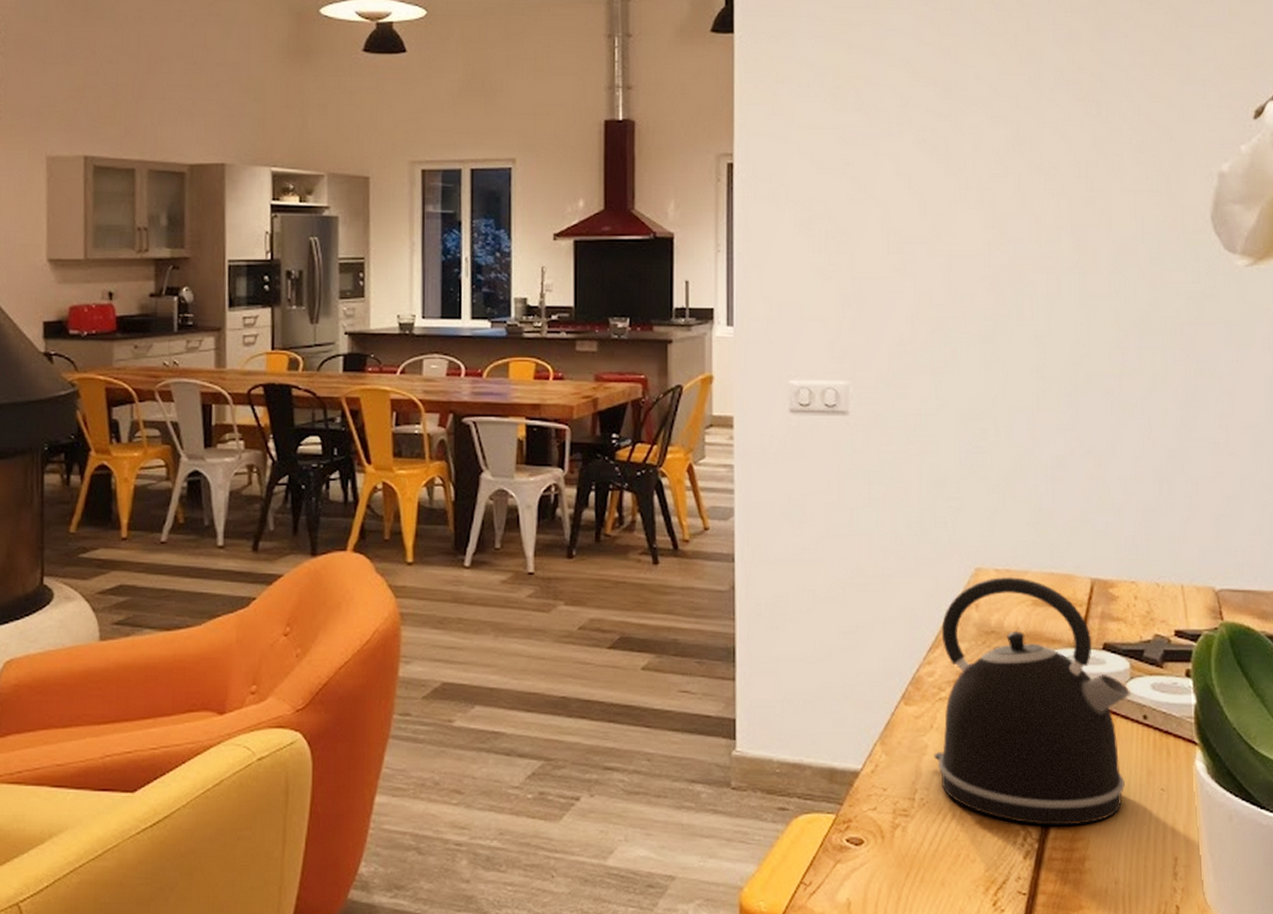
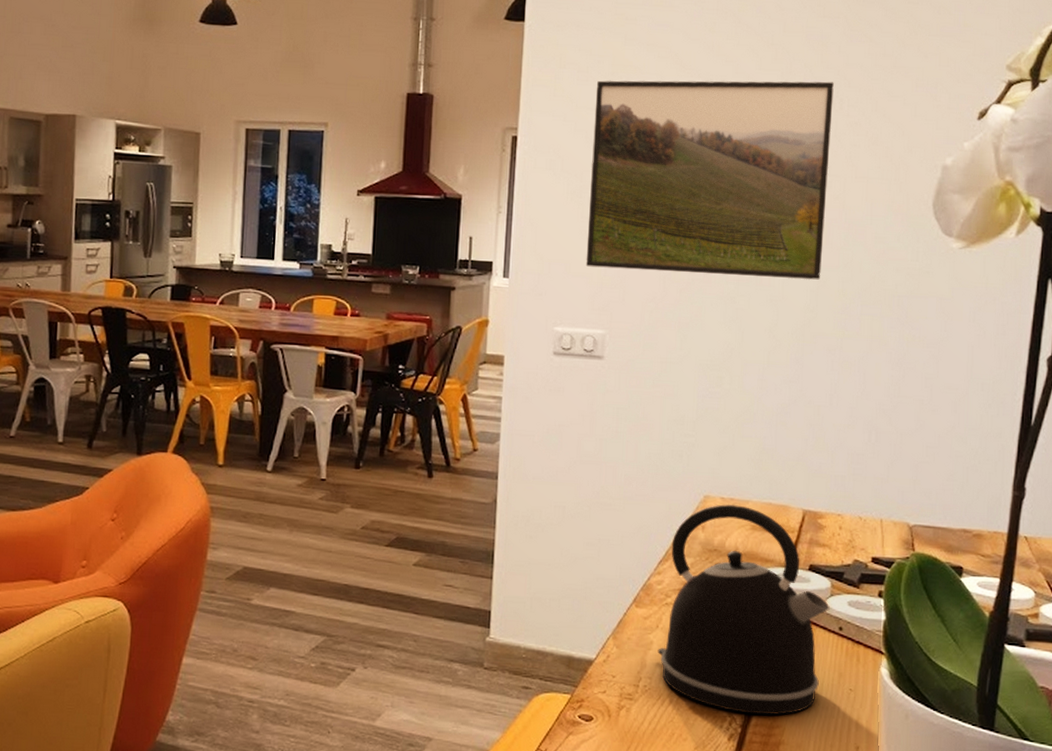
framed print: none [820,84,1091,310] -> present [585,80,834,280]

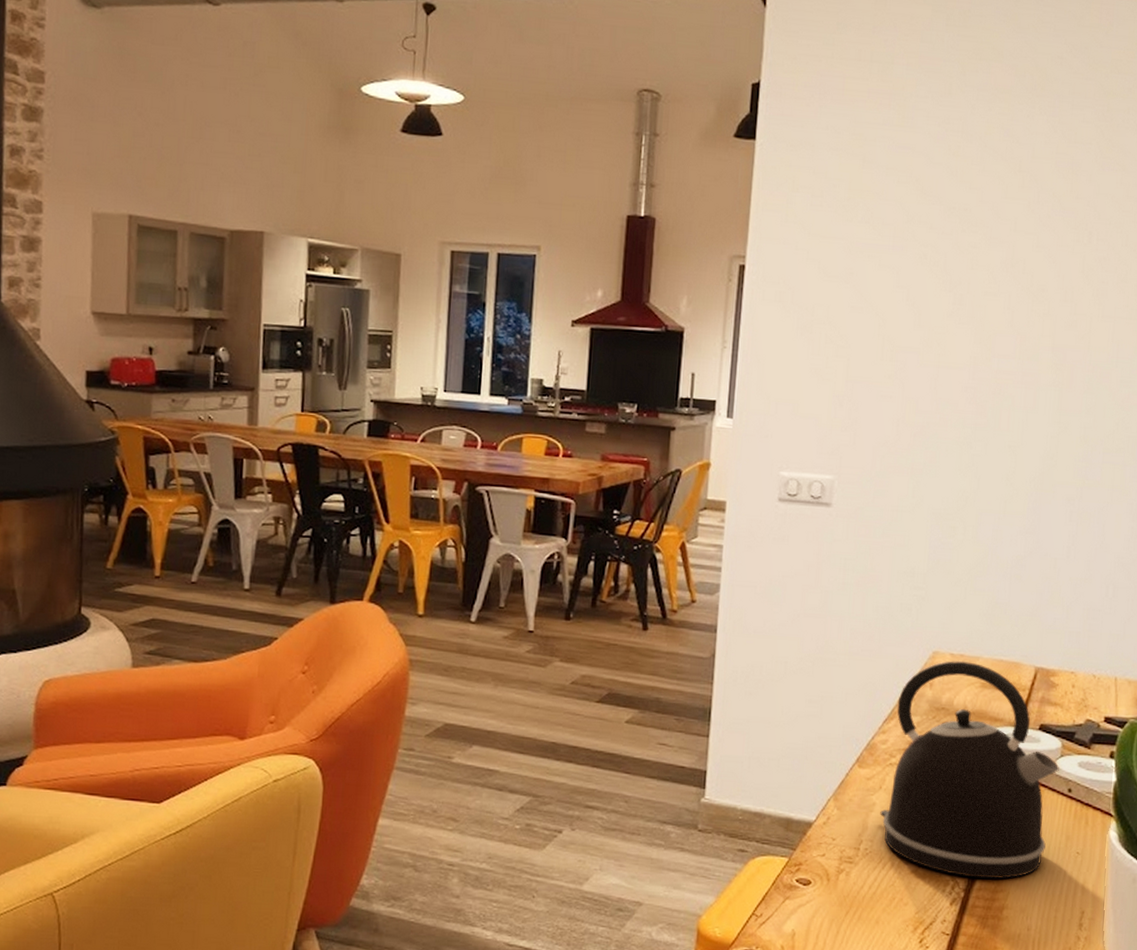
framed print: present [585,80,834,280] -> none [815,206,1083,425]

